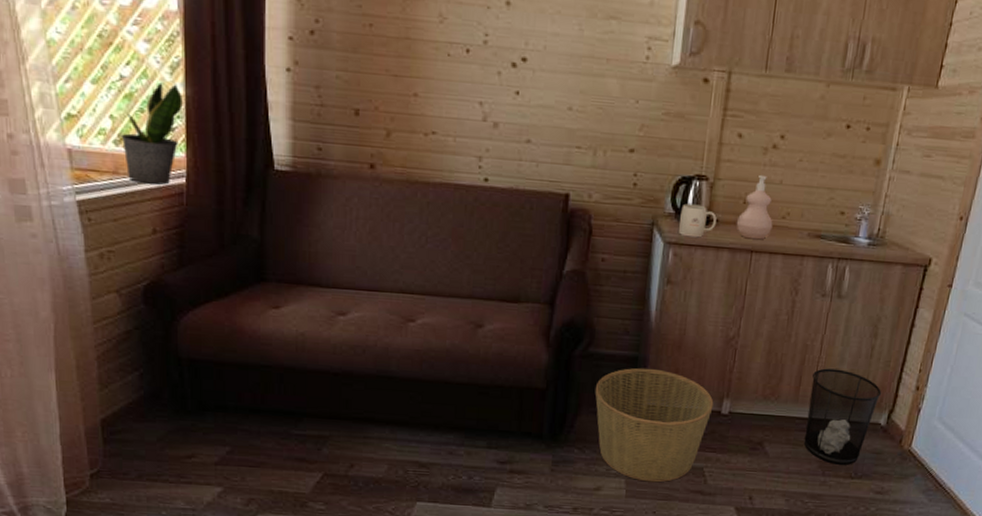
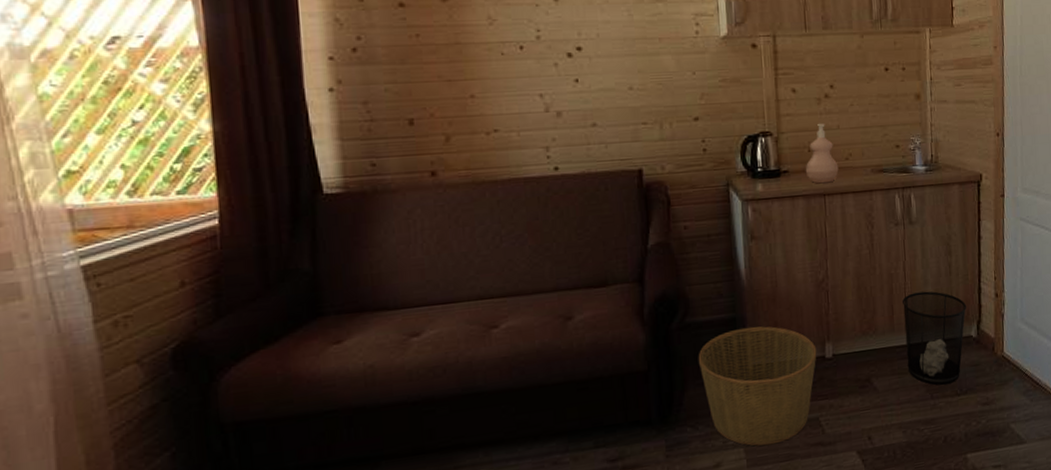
potted plant: present [120,82,183,185] -> none [135,121,210,234]
mug: present [678,203,717,238] -> none [751,159,787,192]

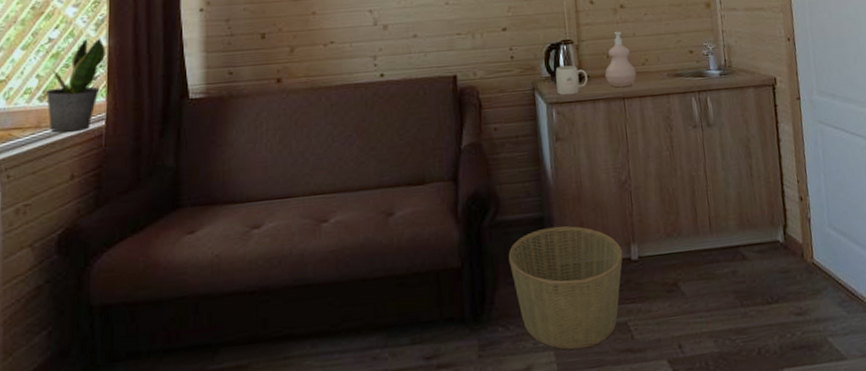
potted plant: none [135,121,210,234] -> present [45,38,105,133]
mug: none [751,159,787,192] -> present [555,65,588,96]
waste bin: present [903,291,967,385] -> none [705,193,772,292]

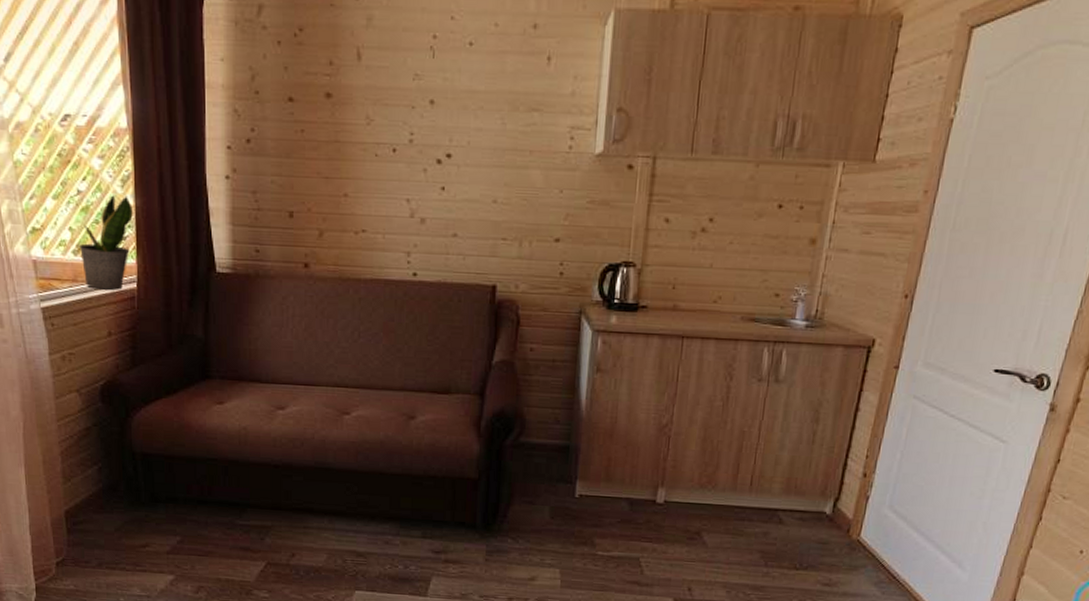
basket: present [508,226,623,350] -> none [527,457,648,573]
mug: present [555,65,588,96] -> none [606,291,645,325]
soap bottle: present [604,31,637,88] -> none [665,259,704,325]

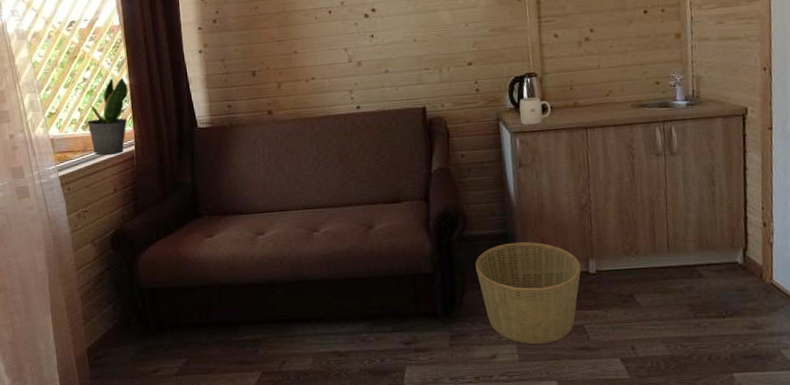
basket: none [527,457,648,573] -> present [475,241,581,345]
mug: none [606,291,645,325] -> present [519,97,551,126]

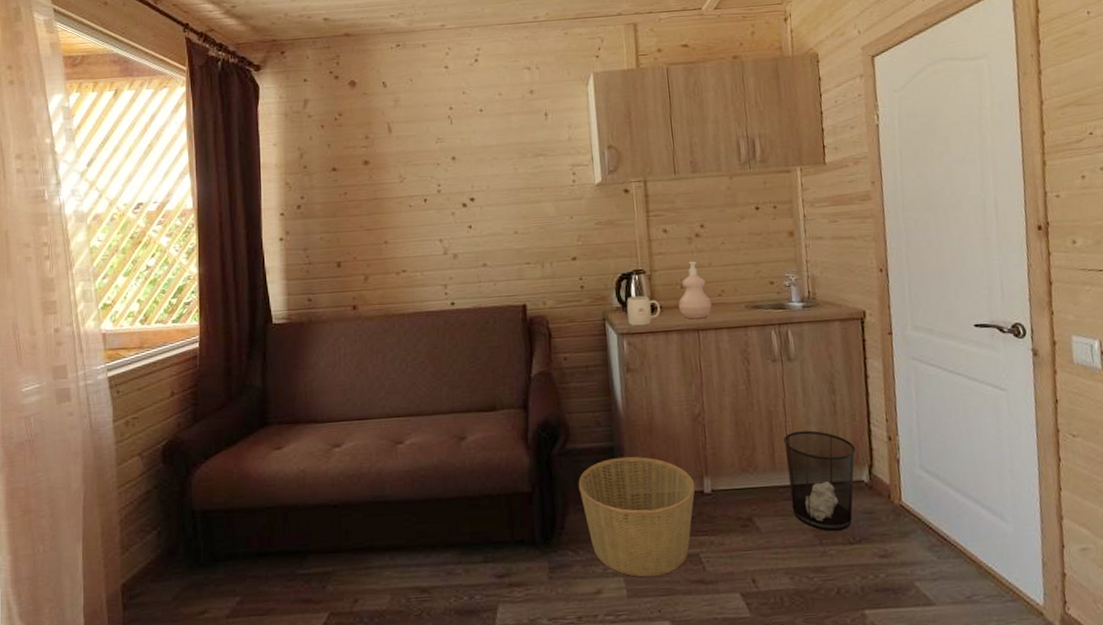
potted plant: present [86,77,128,155] -> none [146,265,196,353]
soap bottle: none [567,63,600,118] -> present [678,260,712,319]
waste bin: none [664,218,732,306] -> present [784,430,856,531]

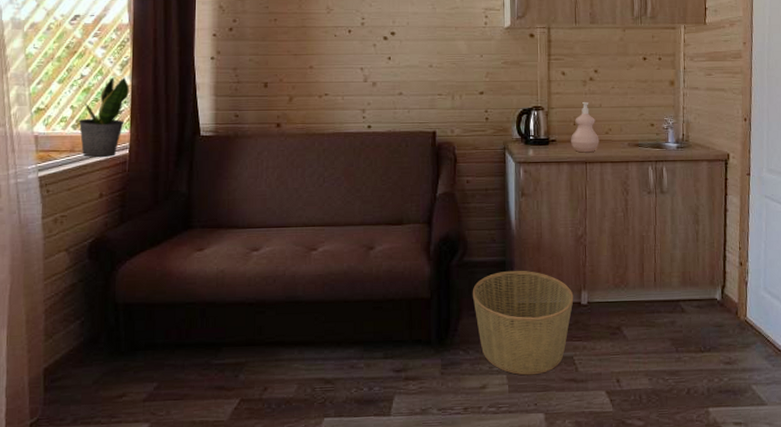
potted plant: none [146,265,196,353] -> present [78,77,129,157]
mug: present [626,296,660,326] -> none [525,129,554,156]
waste bin: present [784,430,856,531] -> none [652,254,713,341]

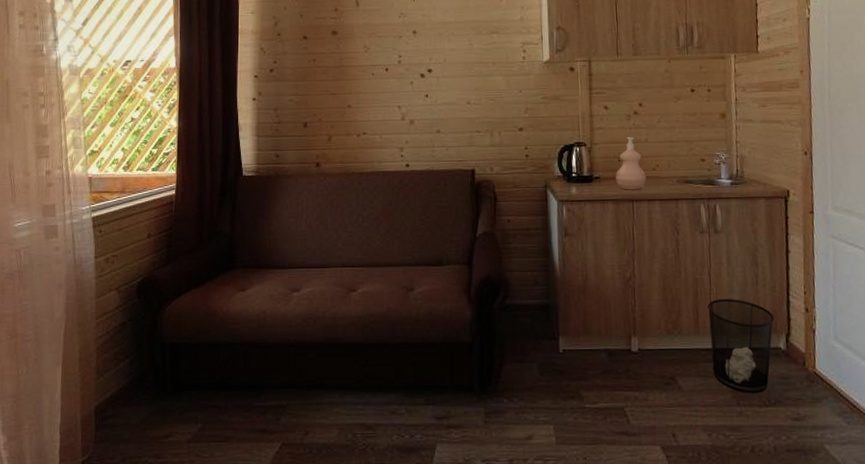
potted plant: present [78,77,129,157] -> none [129,119,176,198]
basket: present [472,270,574,376] -> none [515,314,623,427]
waste bin: none [652,254,713,341] -> present [708,298,775,393]

